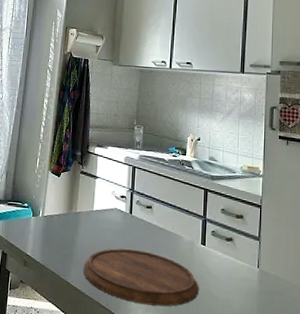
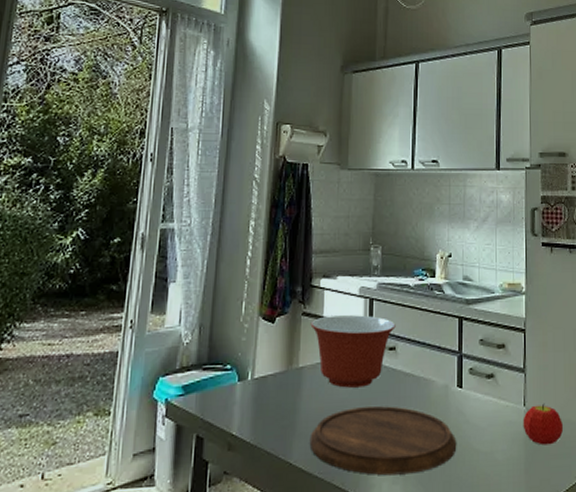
mixing bowl: none [86,176,153,234] -> present [310,315,396,388]
fruit: none [256,268,293,303] -> present [523,403,564,445]

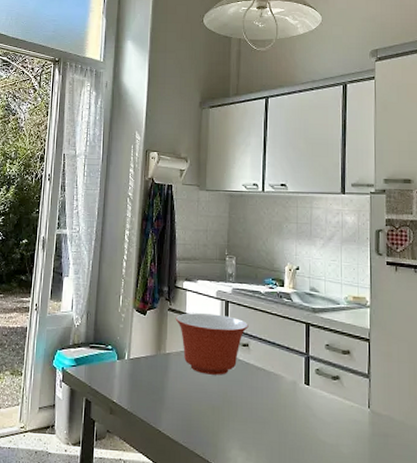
cutting board: present [309,406,457,476] -> none [175,391,304,454]
fruit: present [523,403,564,445] -> none [367,408,408,446]

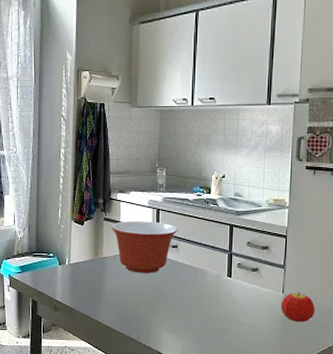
fruit: none [367,408,408,446] -> present [281,292,316,322]

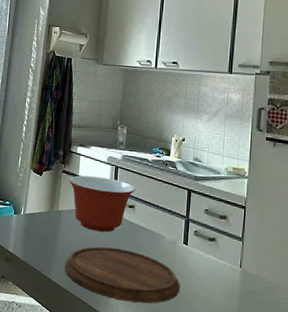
cutting board: none [113,287,226,335] -> present [64,246,181,304]
fruit: present [281,292,316,322] -> none [238,268,275,302]

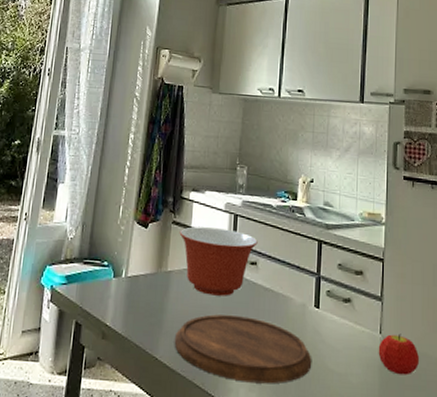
fruit: none [238,268,275,302] -> present [378,333,420,375]

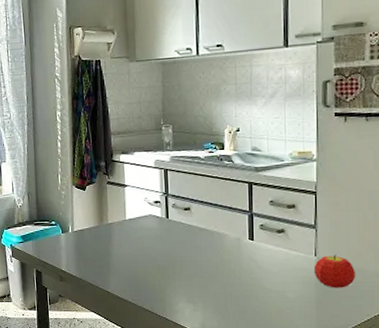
cutting board: present [174,314,312,384] -> none [122,253,250,304]
mixing bowl: present [179,226,258,296] -> none [114,183,189,239]

